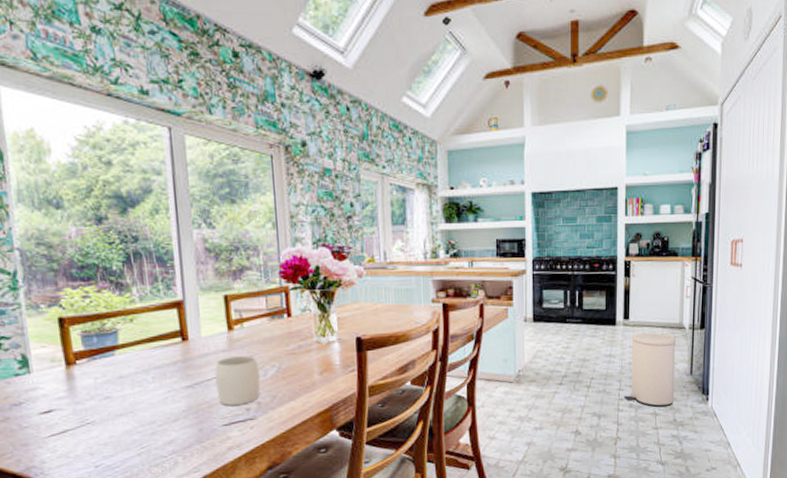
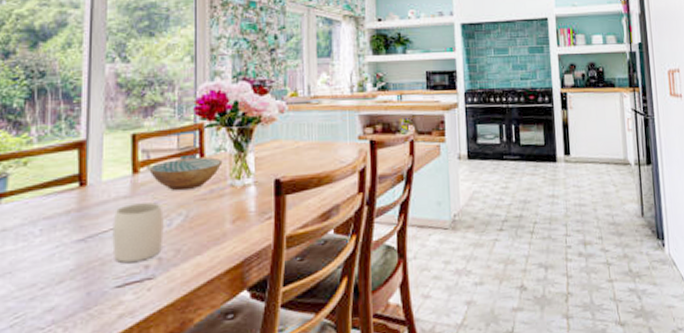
bowl: none [242,317,308,346] -> present [149,157,223,191]
pedal bin: present [623,333,676,408] -> none [571,170,627,256]

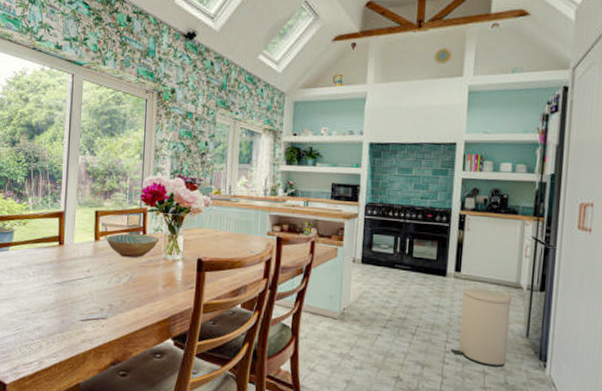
mug: present [112,202,164,263] -> none [79,262,115,305]
pedal bin: none [571,170,627,256] -> present [450,287,512,368]

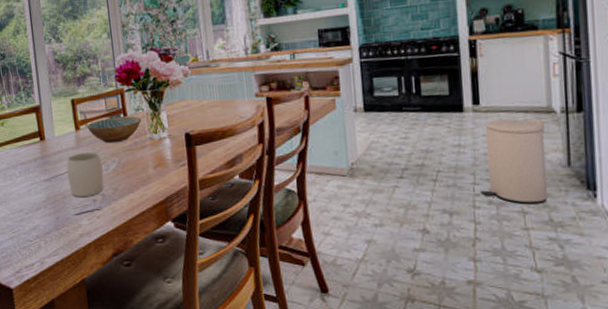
mug: none [79,262,115,305] -> present [66,152,104,197]

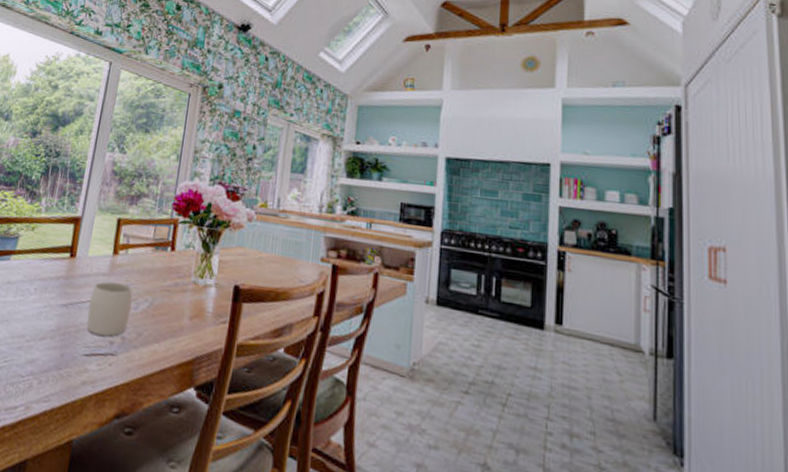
bowl: present [87,116,142,143] -> none [126,248,190,279]
pedal bin: present [480,119,547,205] -> none [553,346,630,461]

